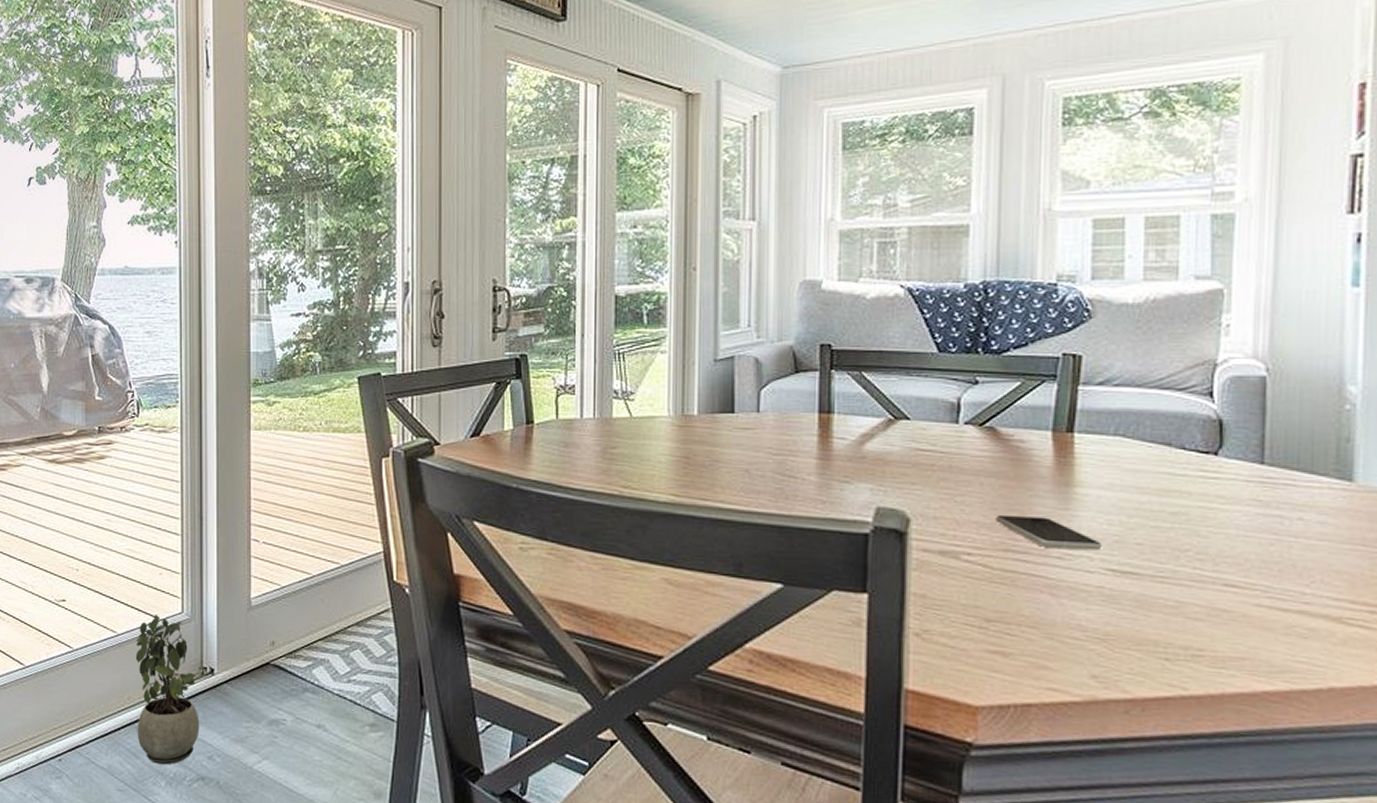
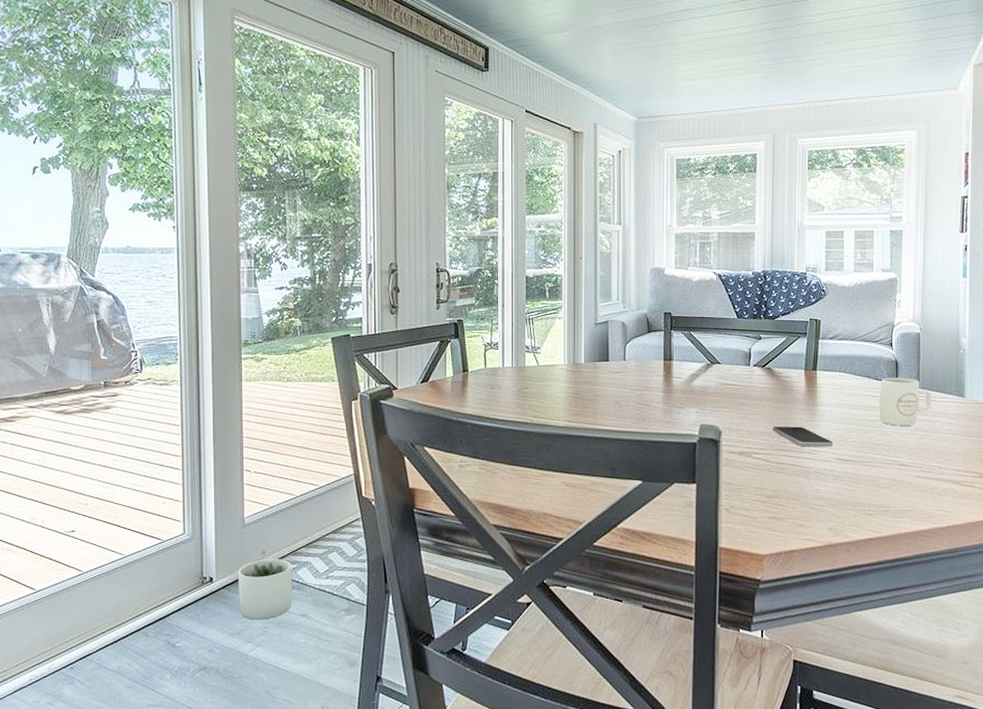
potted plant: present [135,615,200,765] -> none [142,537,201,661]
planter: none [243,651,306,727] -> present [238,559,293,620]
mug: none [1186,447,1288,524] -> present [879,378,932,426]

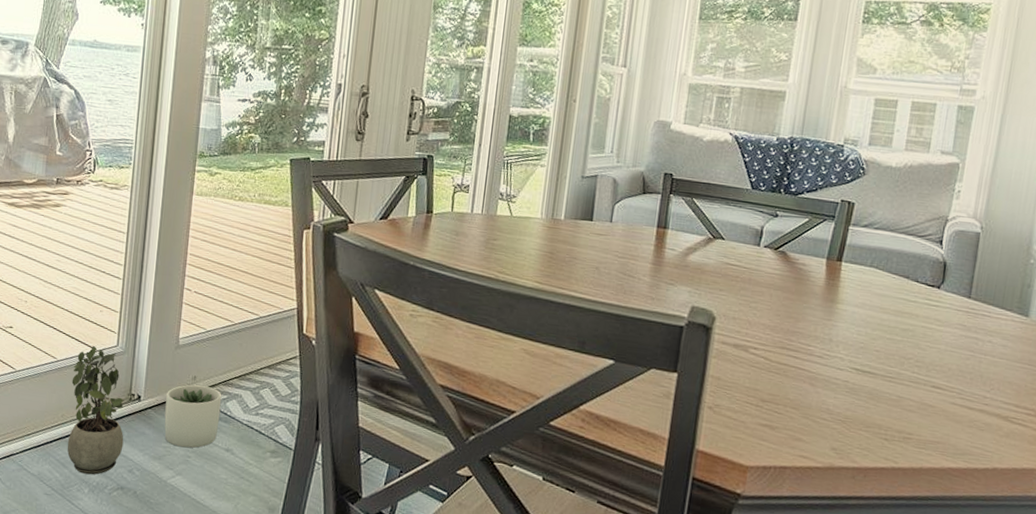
potted plant: none [142,537,201,661] -> present [67,346,124,475]
mobile phone: present [772,426,833,447] -> none [778,320,852,354]
mug: present [879,378,932,426] -> none [914,281,986,342]

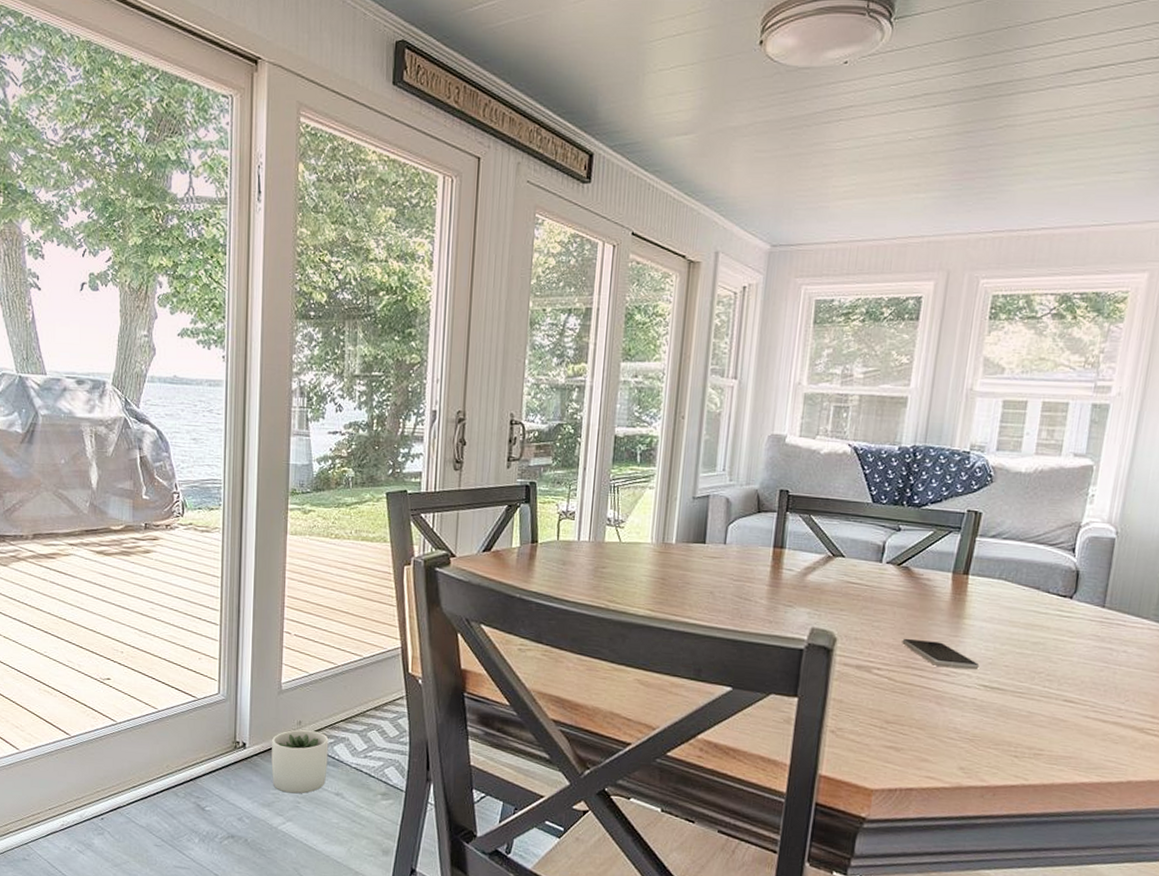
potted plant: present [67,346,124,475] -> none [174,695,231,825]
mobile phone: none [778,320,852,354] -> present [902,638,980,670]

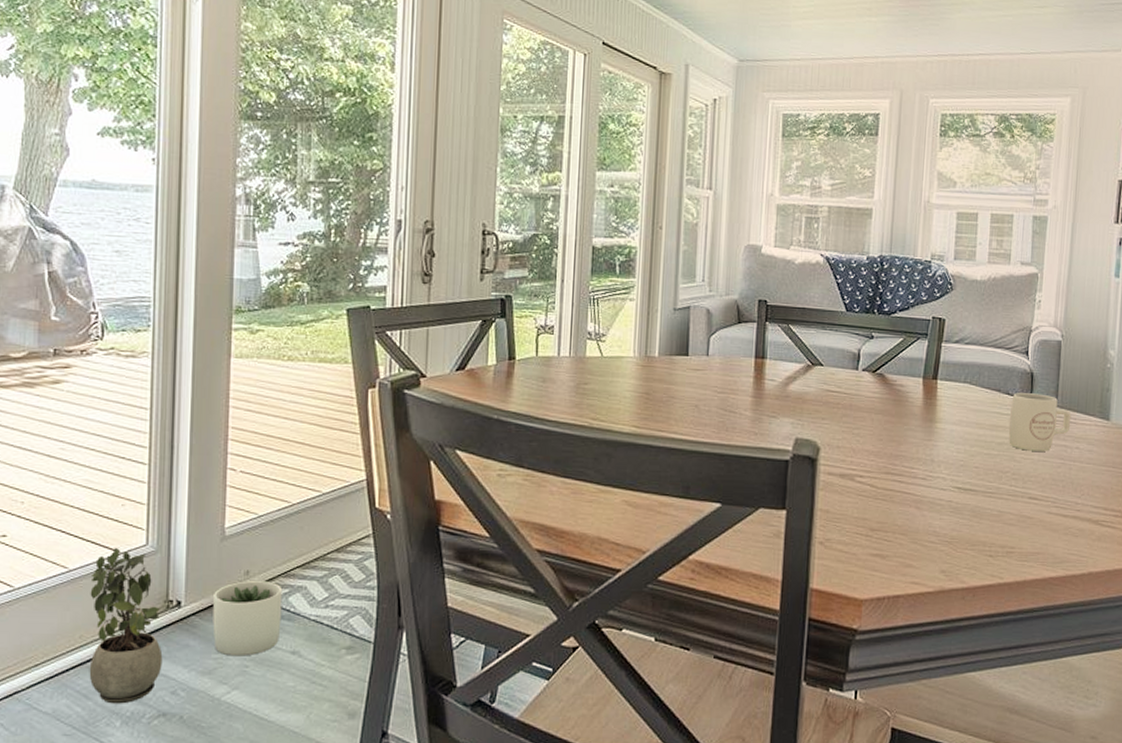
potted plant: none [174,695,231,825] -> present [89,548,163,704]
mobile phone: present [902,638,980,670] -> none [881,444,953,473]
mug: none [1045,591,1121,654] -> present [1008,393,1072,452]

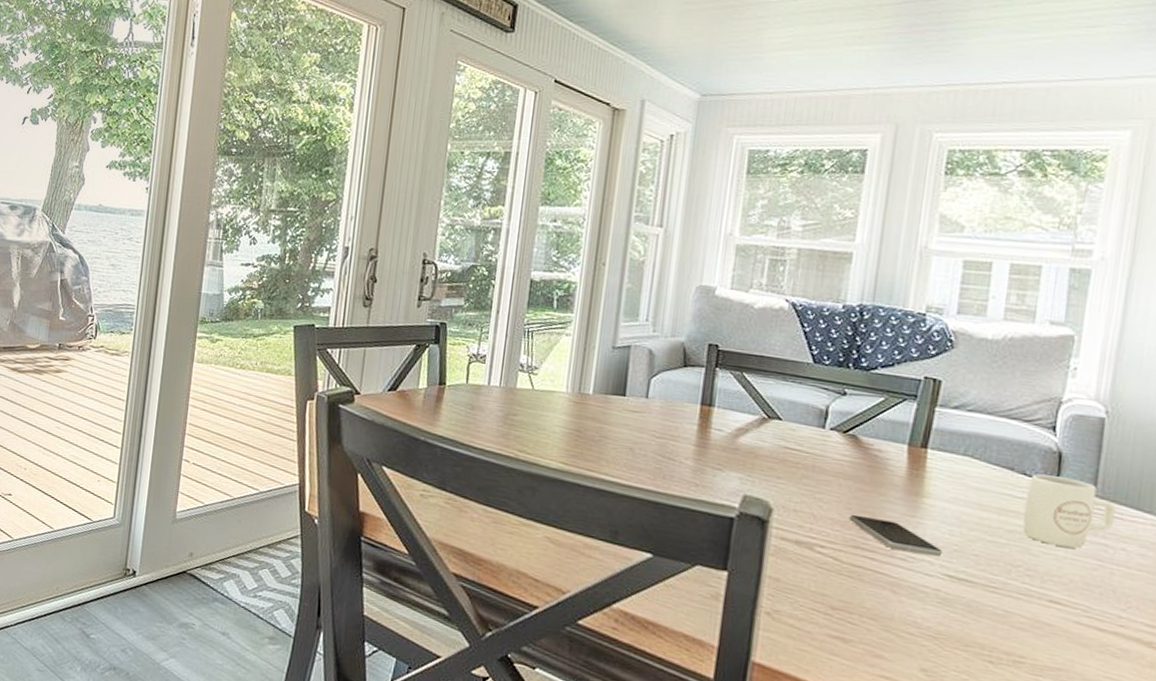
potted plant: present [89,548,163,704] -> none [60,517,119,653]
planter: present [212,581,283,656] -> none [159,561,219,630]
mobile phone: none [881,444,953,473] -> present [849,514,943,557]

